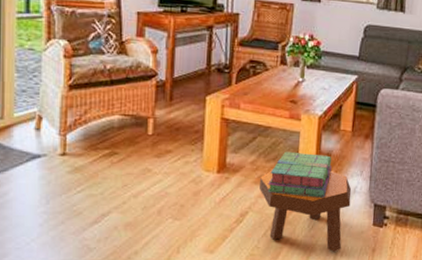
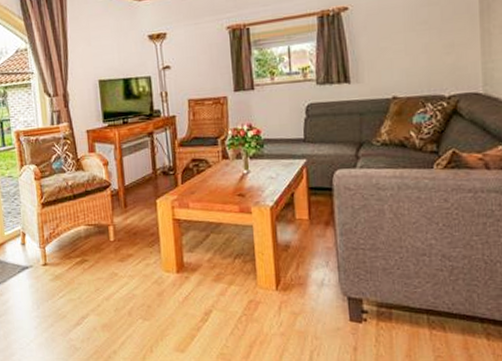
footstool: present [260,171,352,253] -> none [219,264,320,352]
stack of books: present [267,151,332,198] -> none [227,246,293,293]

